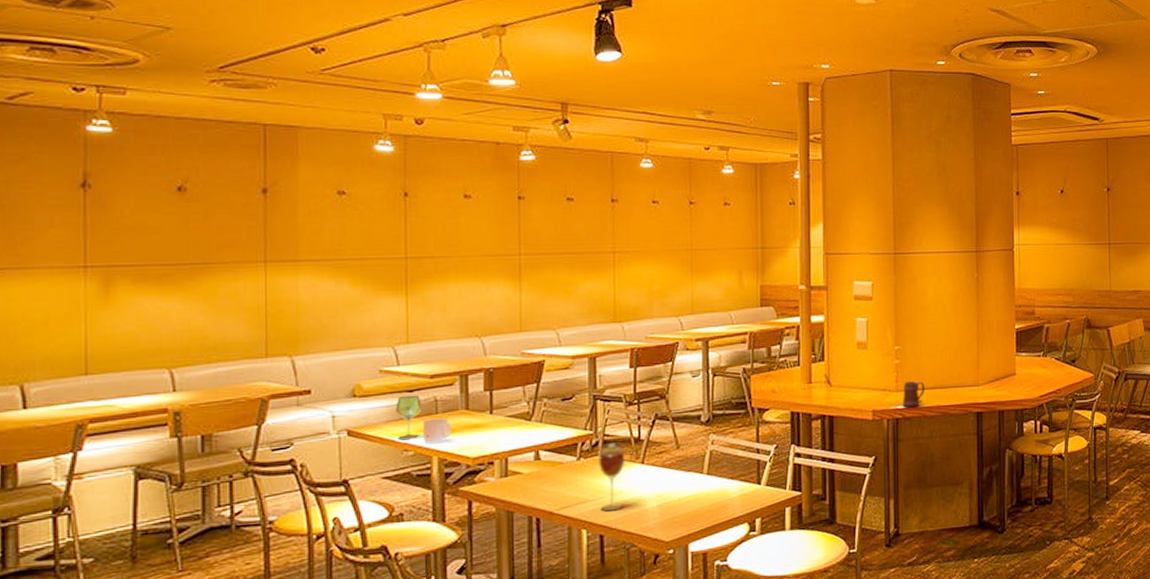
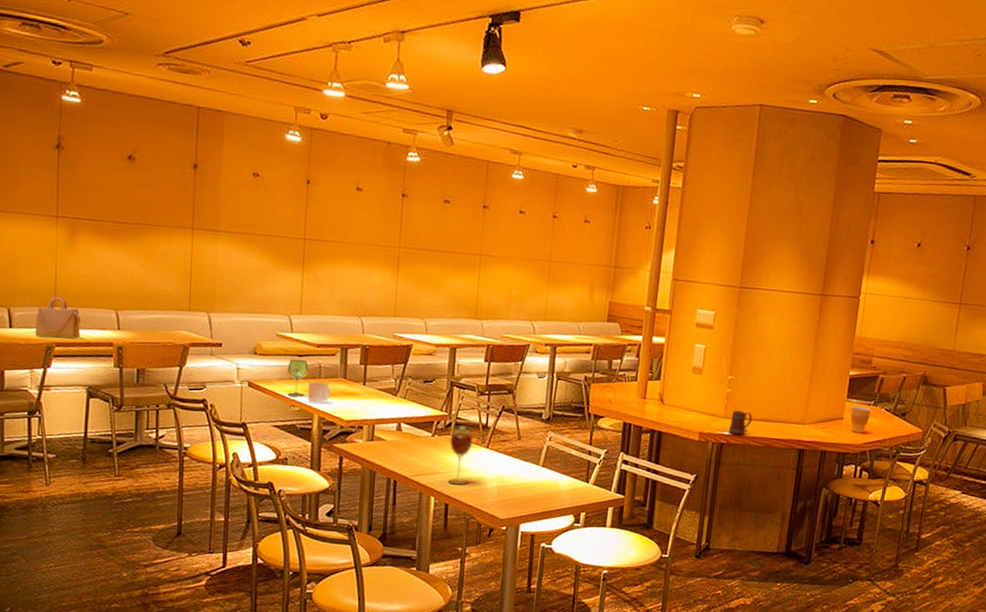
handbag: none [60,363,122,415] -> present [35,297,80,339]
cup: none [1021,359,1042,387] -> present [850,406,871,433]

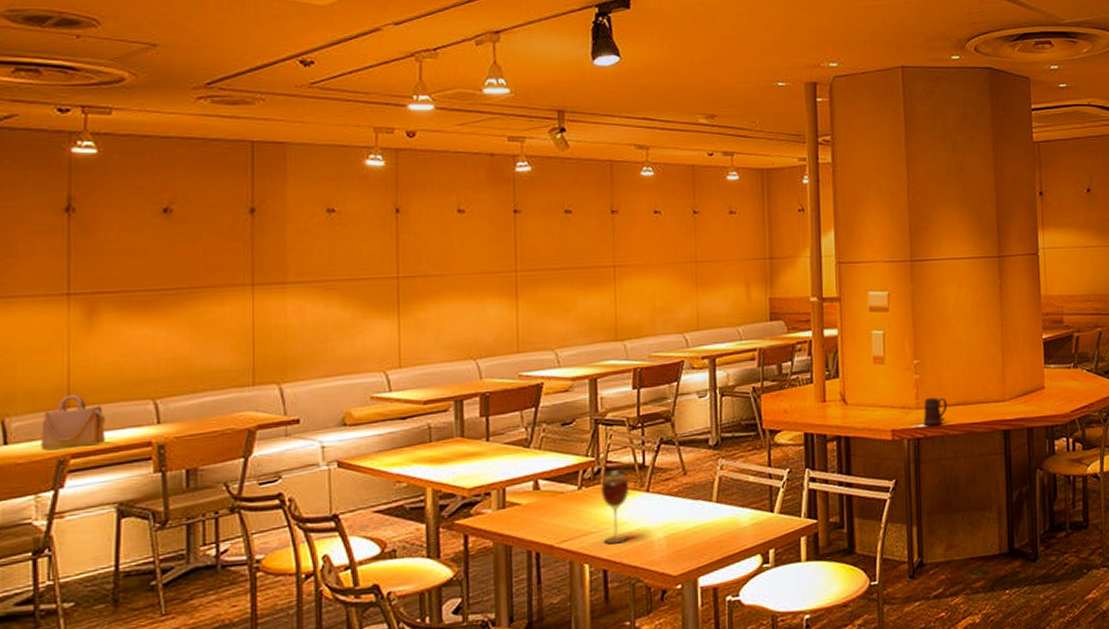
wine glass: present [287,359,309,398] -> none [388,422,415,471]
mug: present [307,382,331,404] -> none [415,446,446,475]
cup: present [850,406,871,433] -> none [1050,371,1073,401]

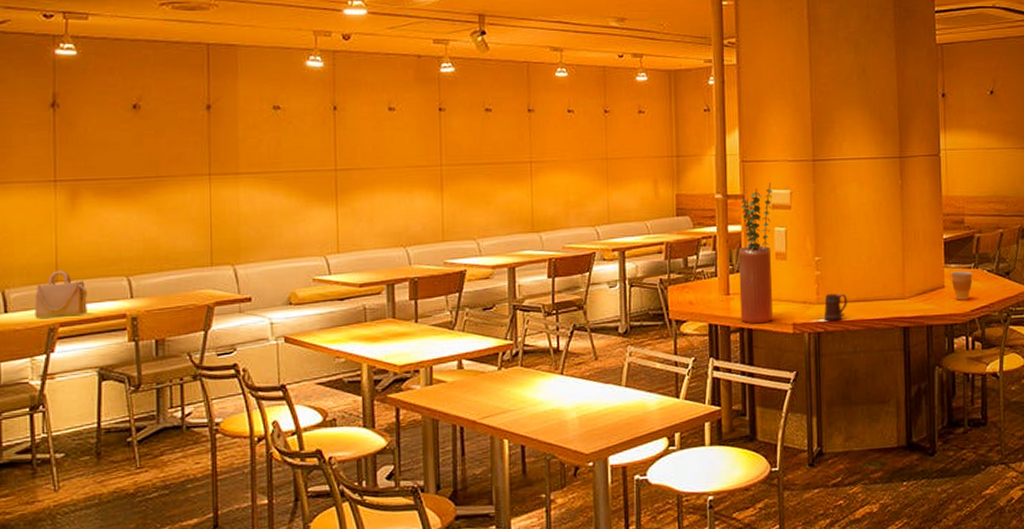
wineglass: present [600,469,630,545] -> none [518,353,545,422]
vase: none [834,284,872,432] -> present [738,183,774,324]
cup: none [1050,371,1073,401] -> present [951,271,973,301]

